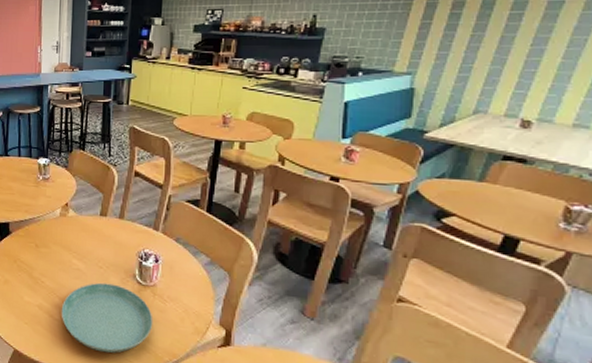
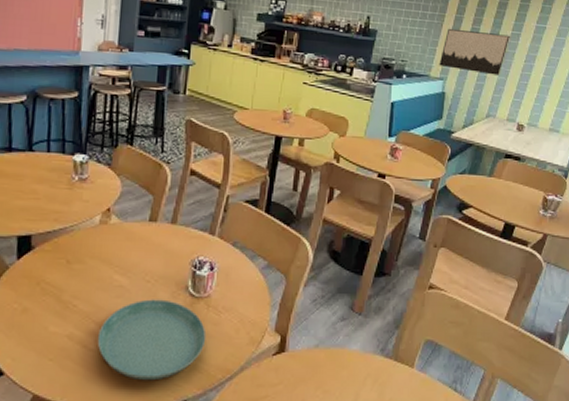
wall art: none [405,16,507,65] -> present [439,28,510,76]

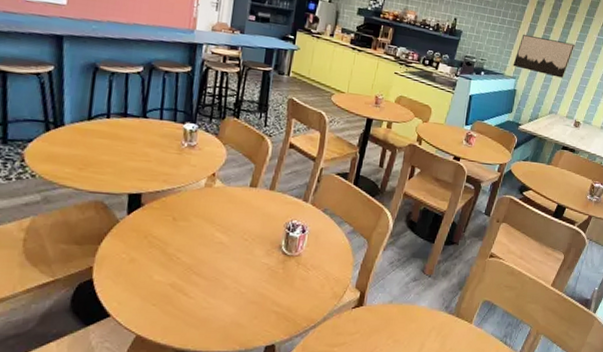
saucer: present [97,299,207,381] -> none [197,255,295,327]

